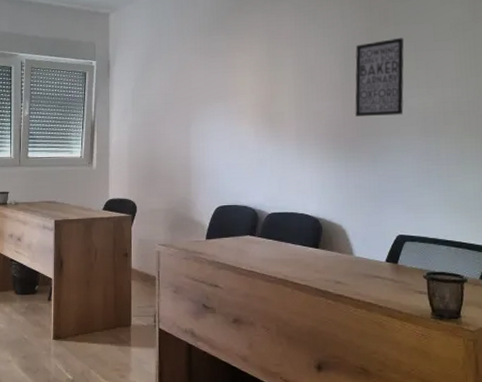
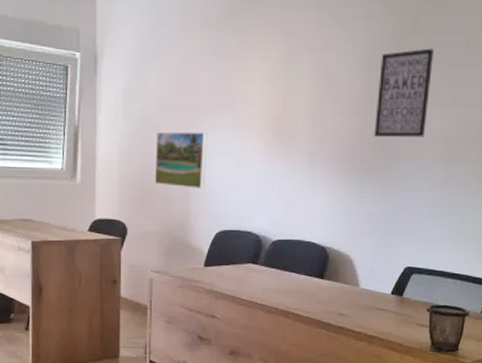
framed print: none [159,120,205,169] -> present [154,132,208,188]

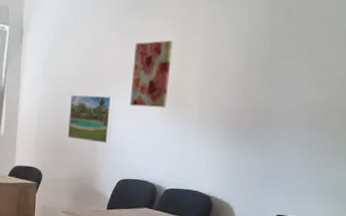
wall art: none [227,61,277,144] -> present [130,40,173,108]
wall art: present [374,48,435,137] -> none [252,36,303,108]

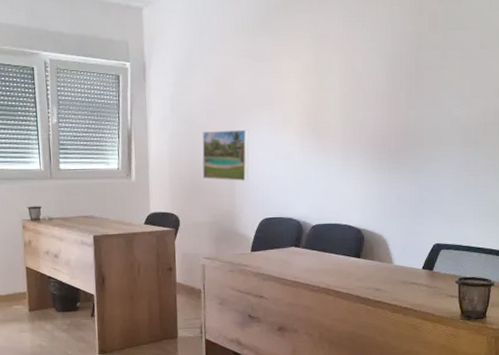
wall art: present [130,40,173,108] -> none [266,62,309,138]

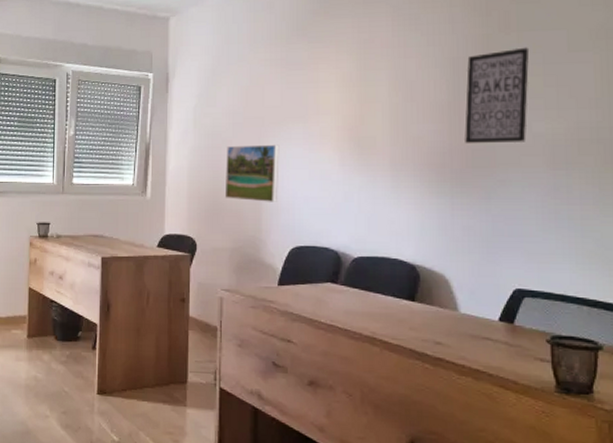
wall art: none [400,44,452,126] -> present [465,47,530,143]

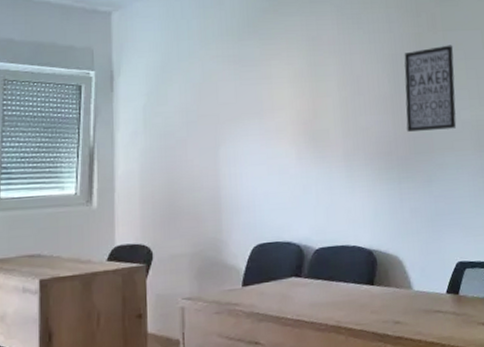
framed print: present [224,144,280,202] -> none [181,141,237,202]

